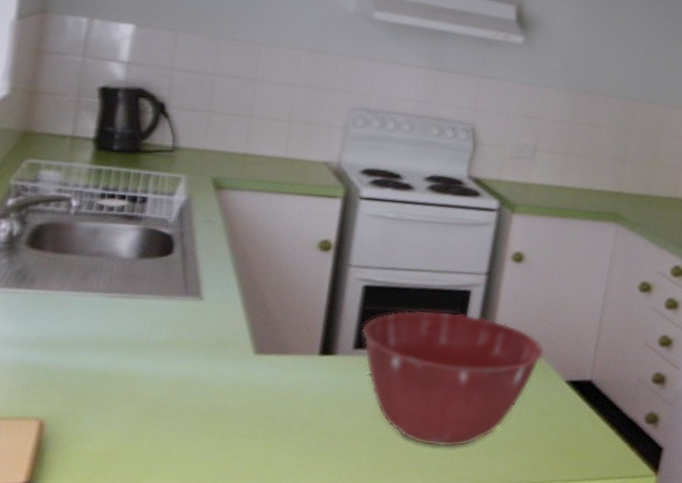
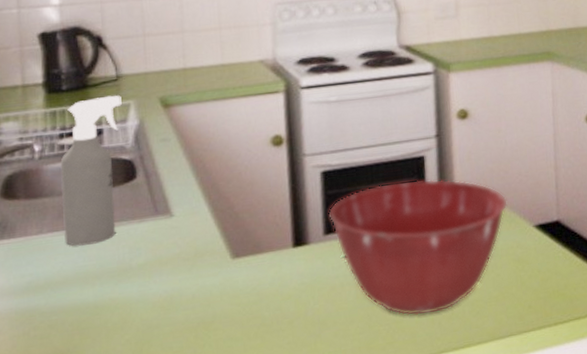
spray bottle: none [85,164,173,312] -> present [60,95,122,246]

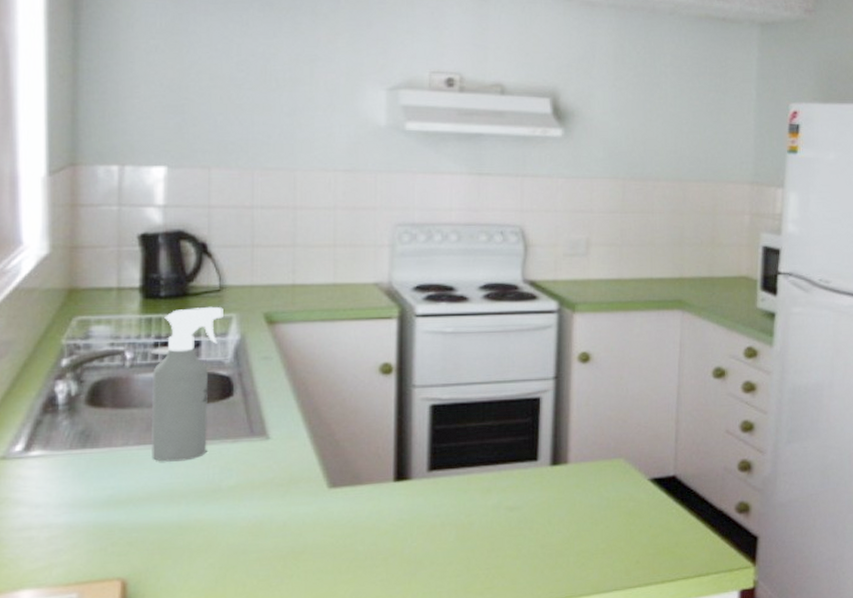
mixing bowl: present [328,179,508,316] -> none [434,421,623,563]

